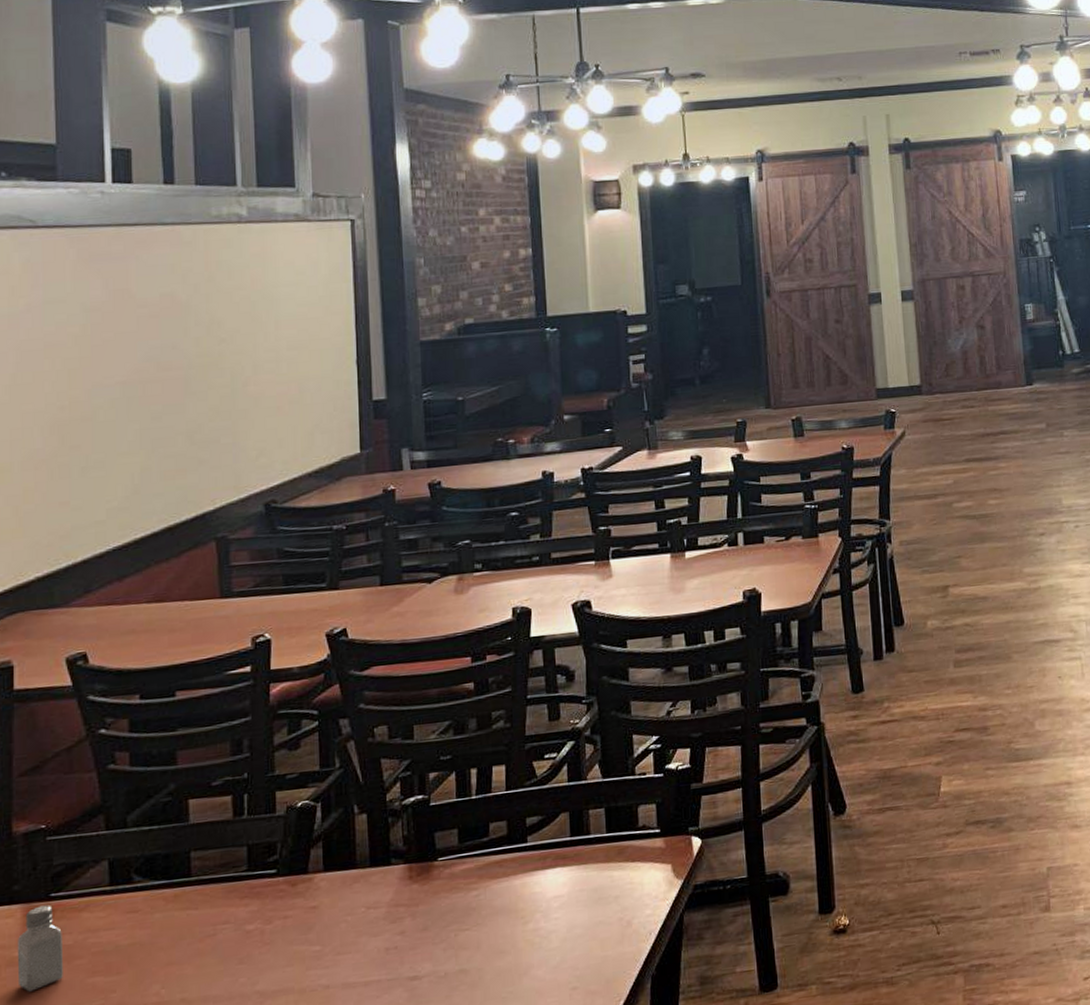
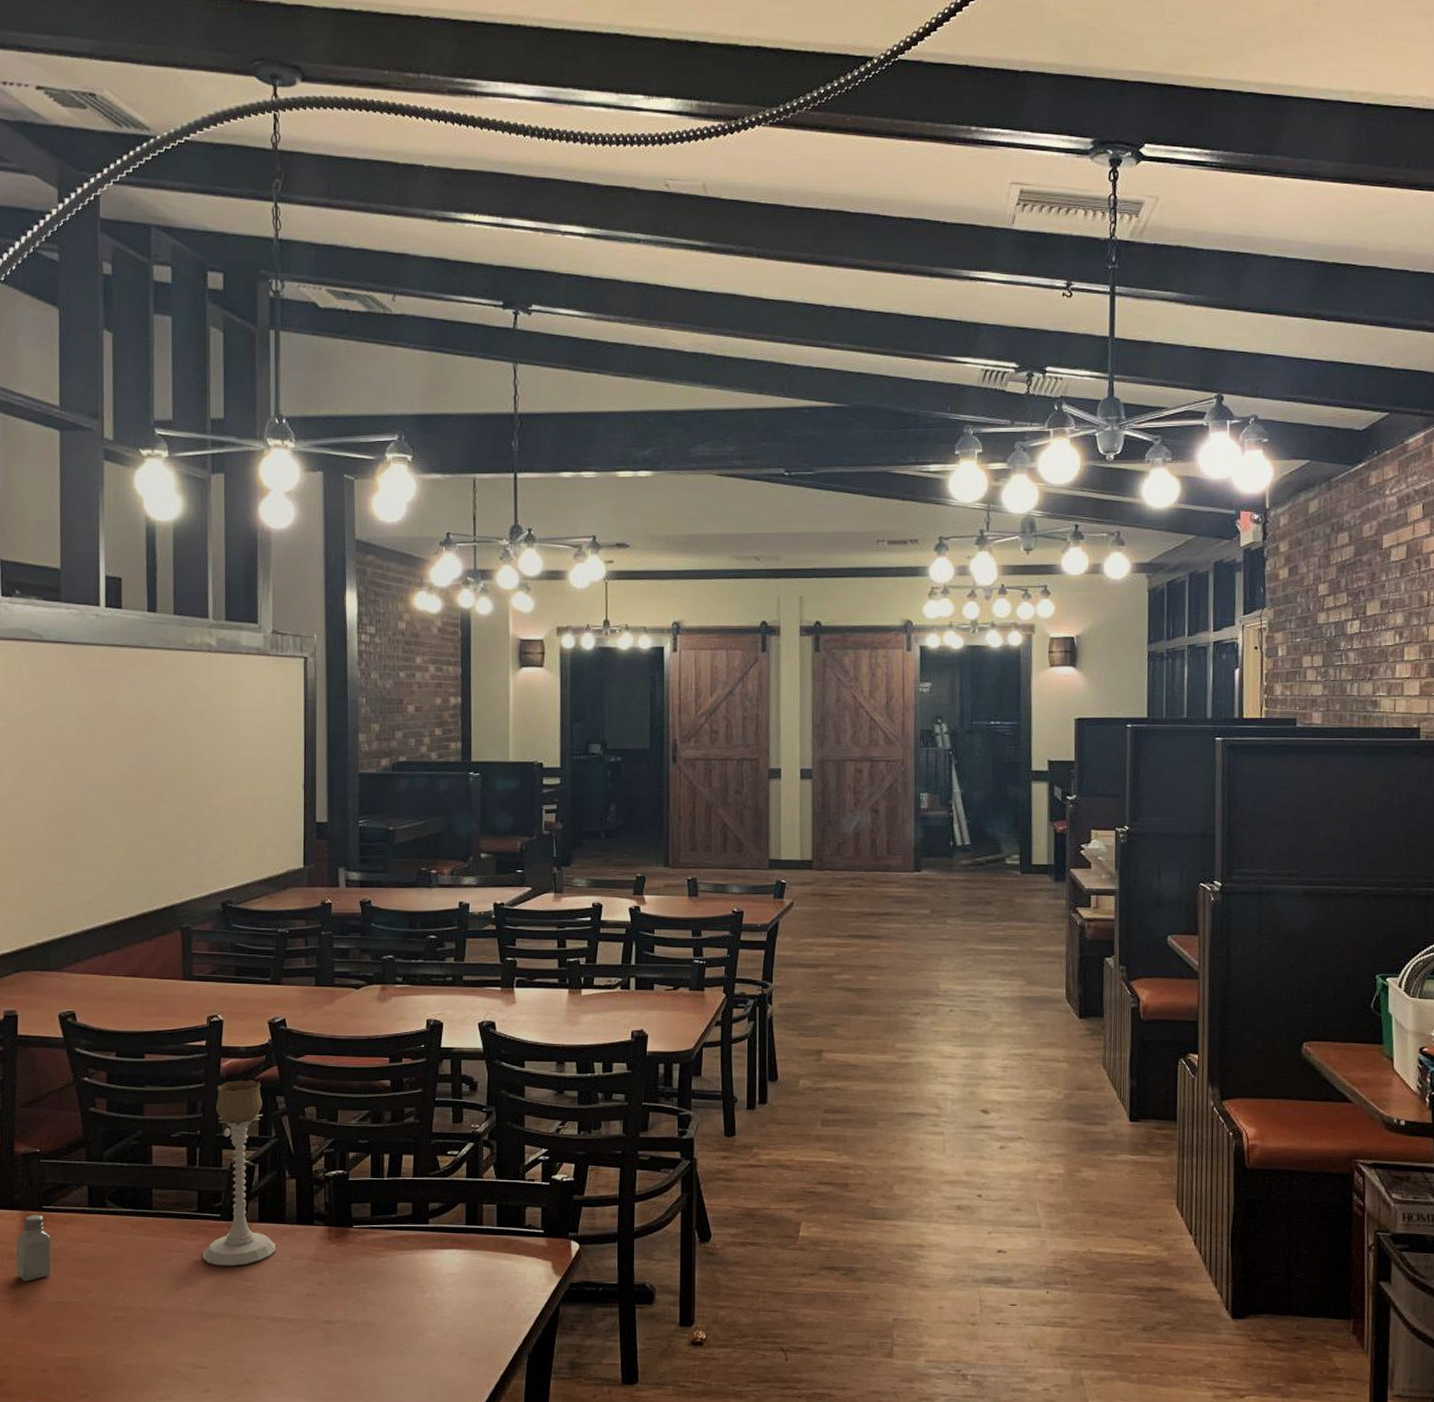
candle holder: none [256,704,346,933] -> present [203,1080,276,1266]

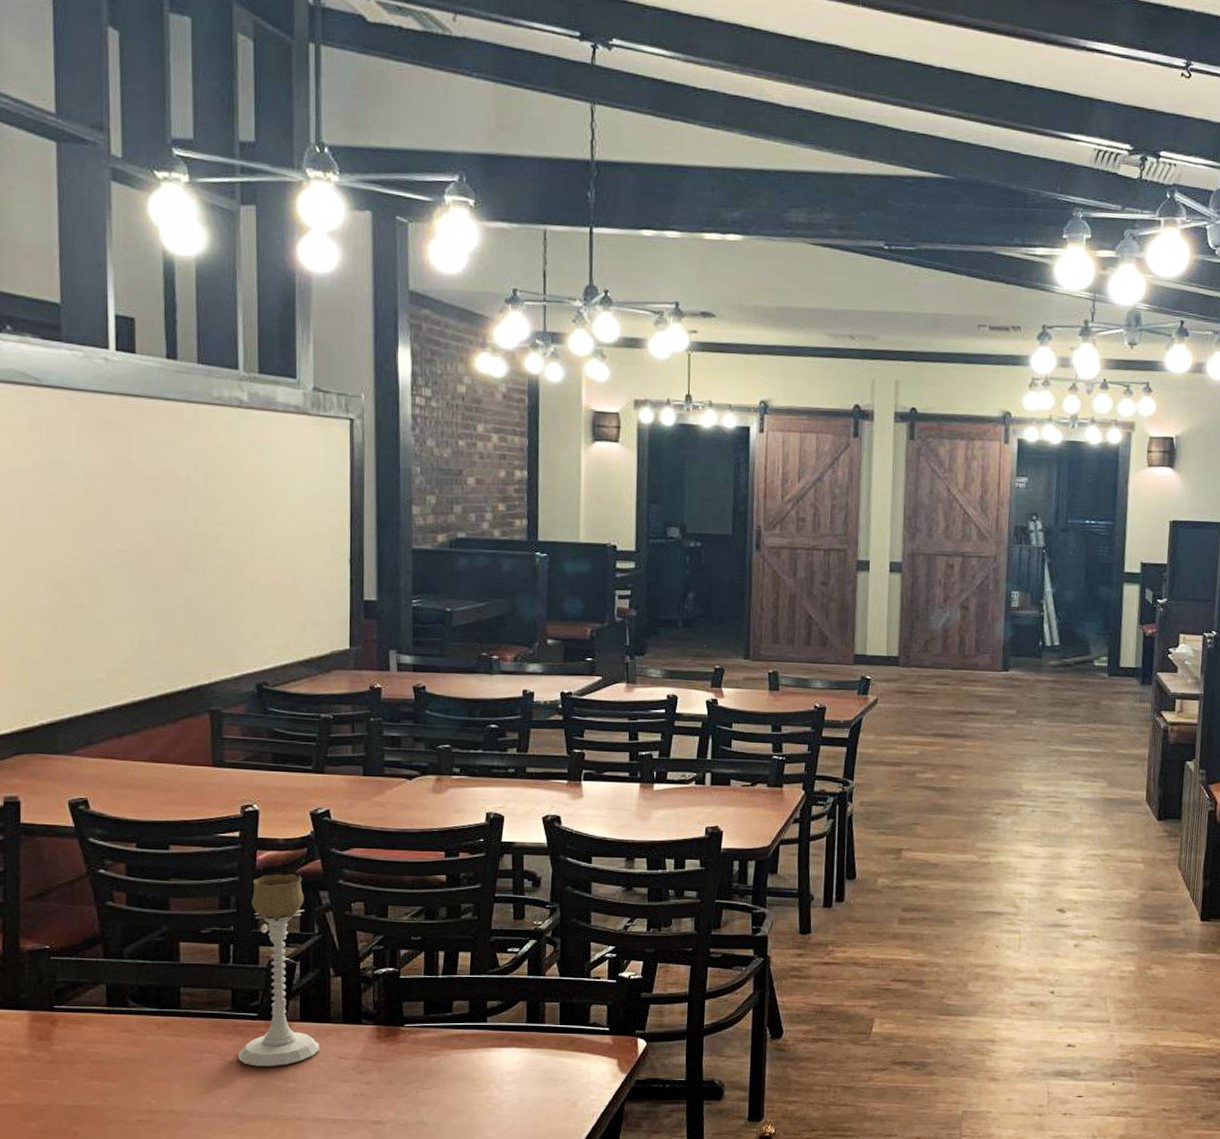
saltshaker: present [16,1214,51,1282] -> none [24,1014,65,1085]

